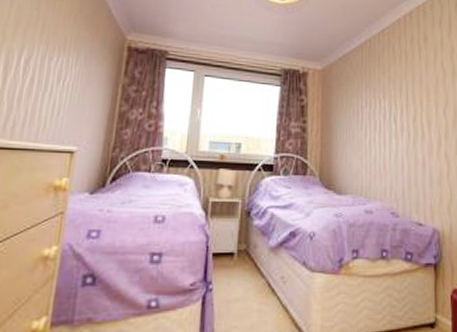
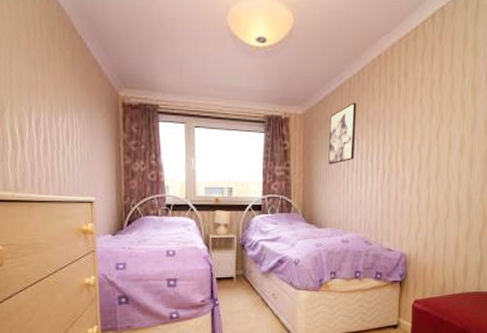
wall art: none [349,61,377,124] -> present [328,102,356,165]

